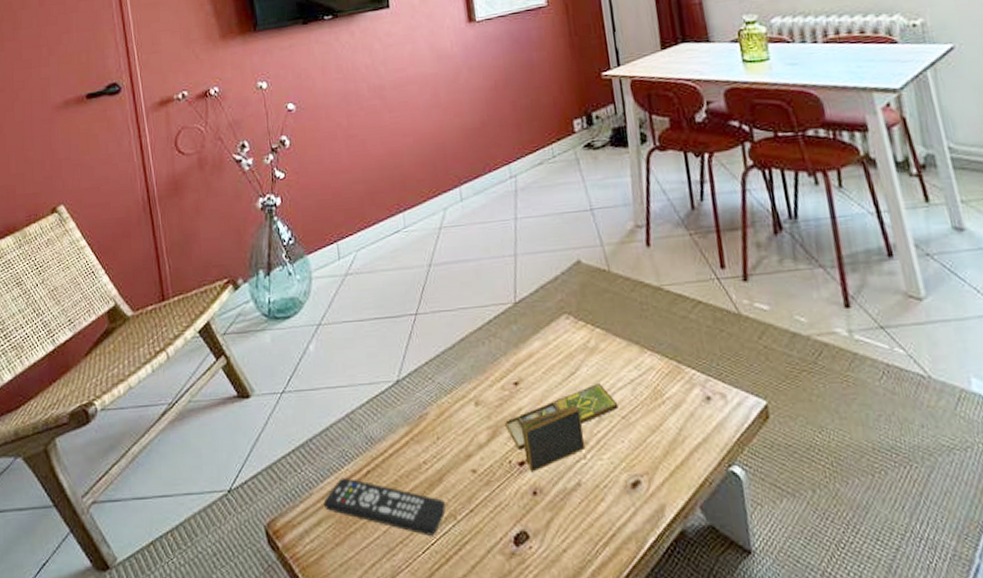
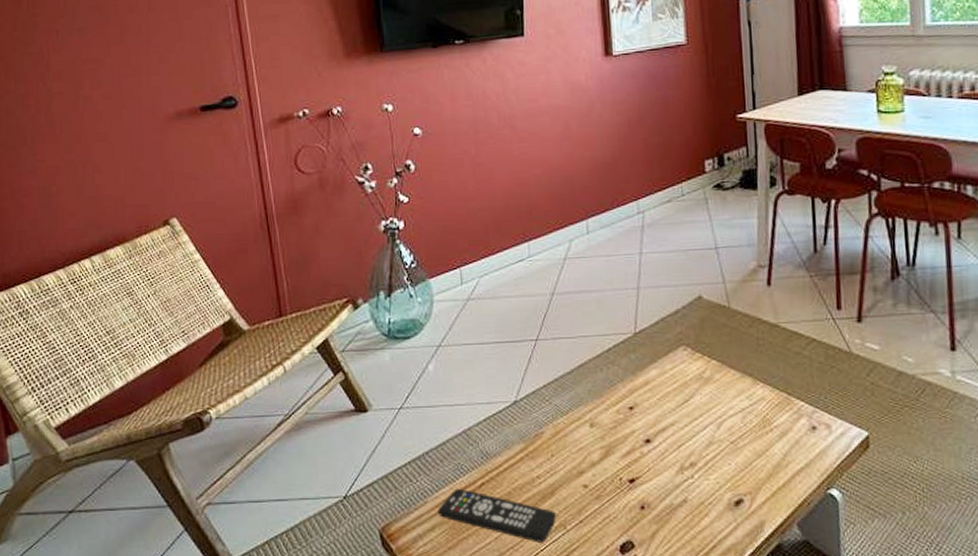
board game: present [505,382,619,472] -> none [618,410,728,489]

